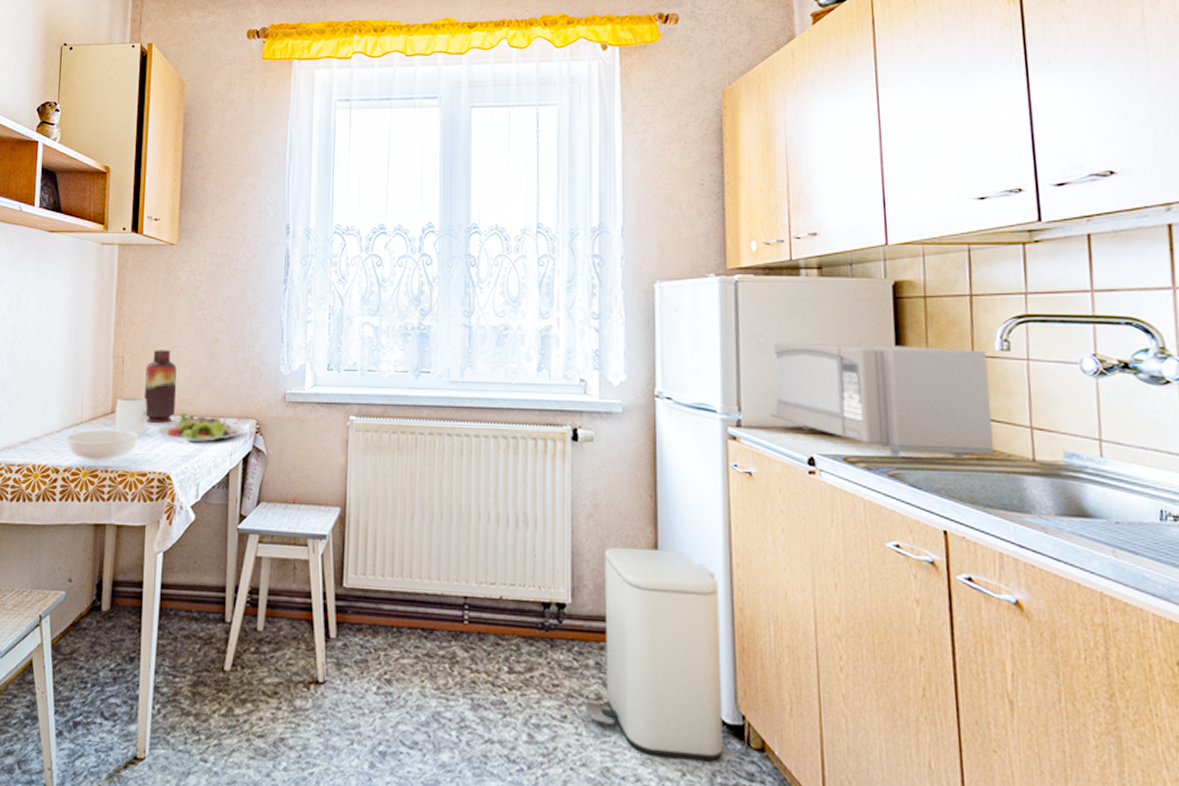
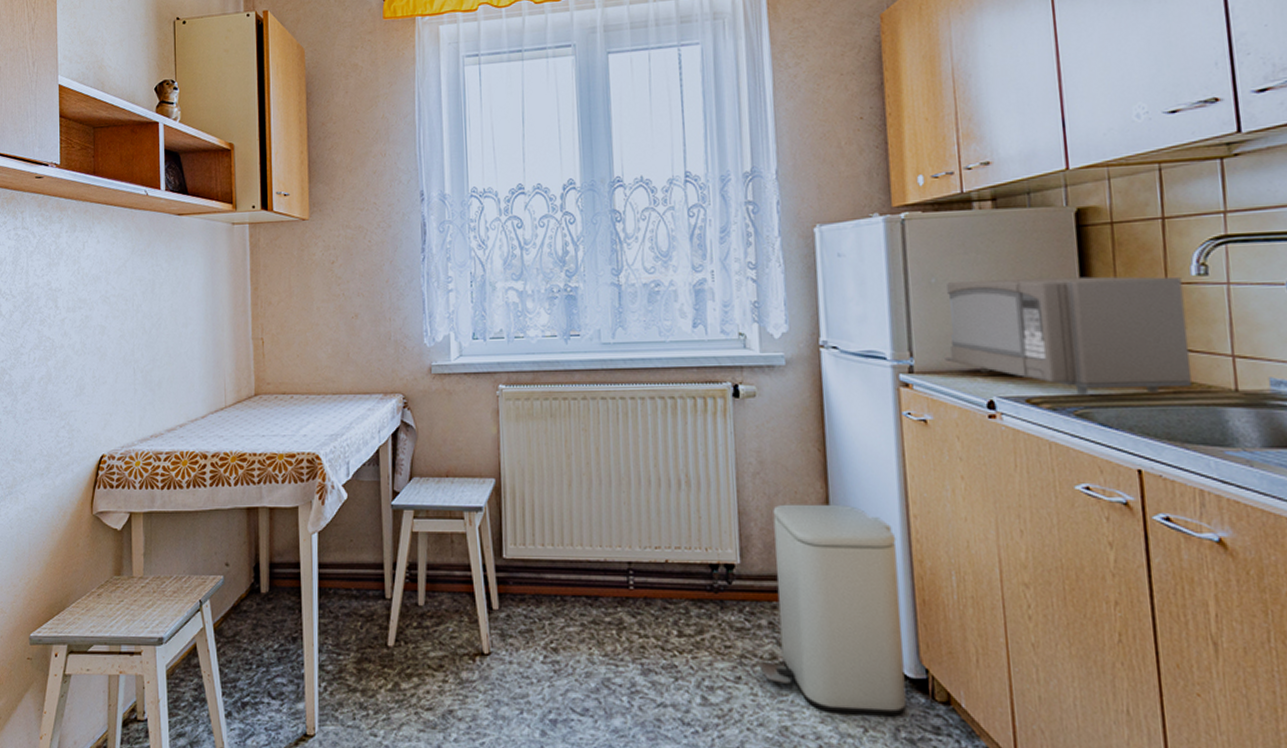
bowl: present [65,429,140,465] -> none [211,412,286,448]
mug: present [114,396,148,435] -> none [258,378,292,416]
vase: present [145,350,176,424] -> none [286,328,319,404]
salad plate: present [158,412,246,442] -> none [303,391,393,420]

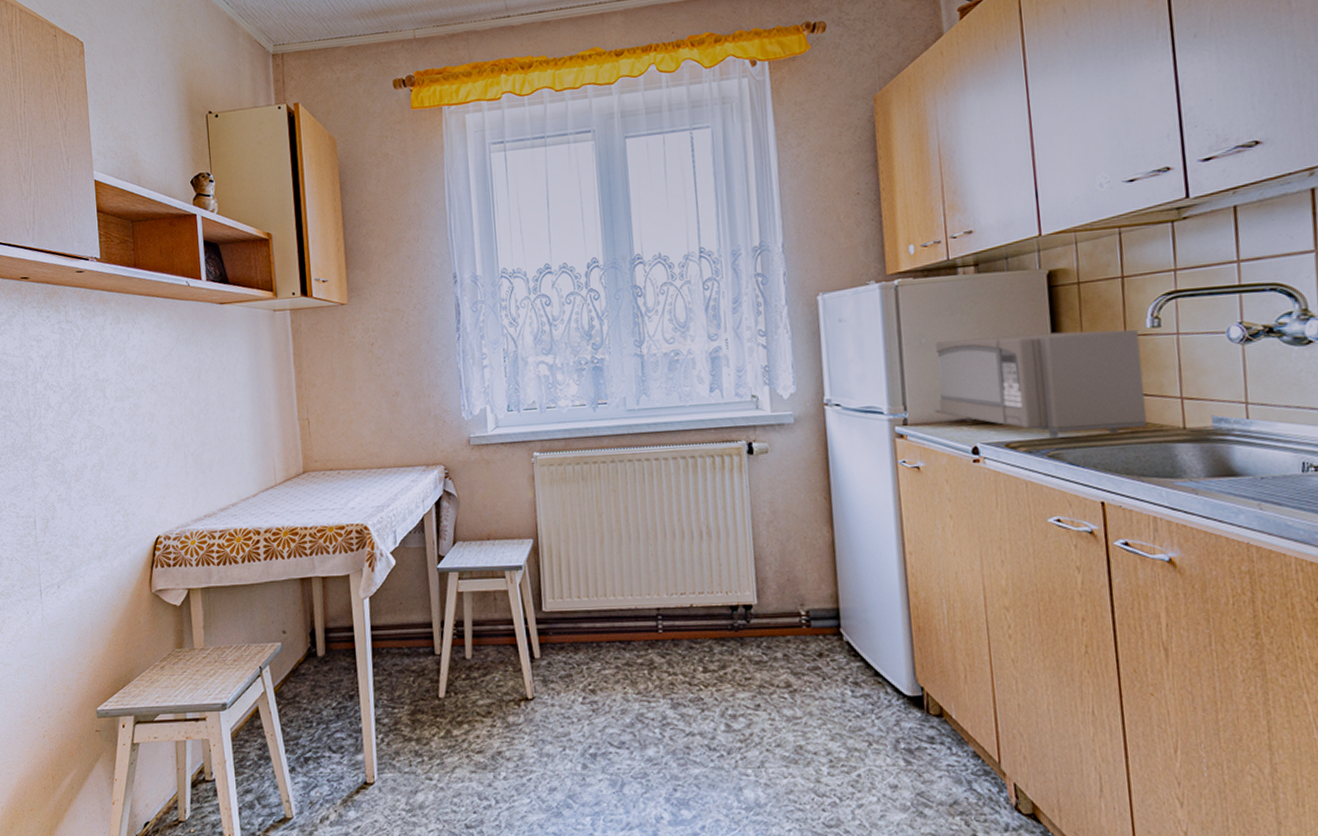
pedal bin: present [759,504,907,717] -> none [775,546,905,731]

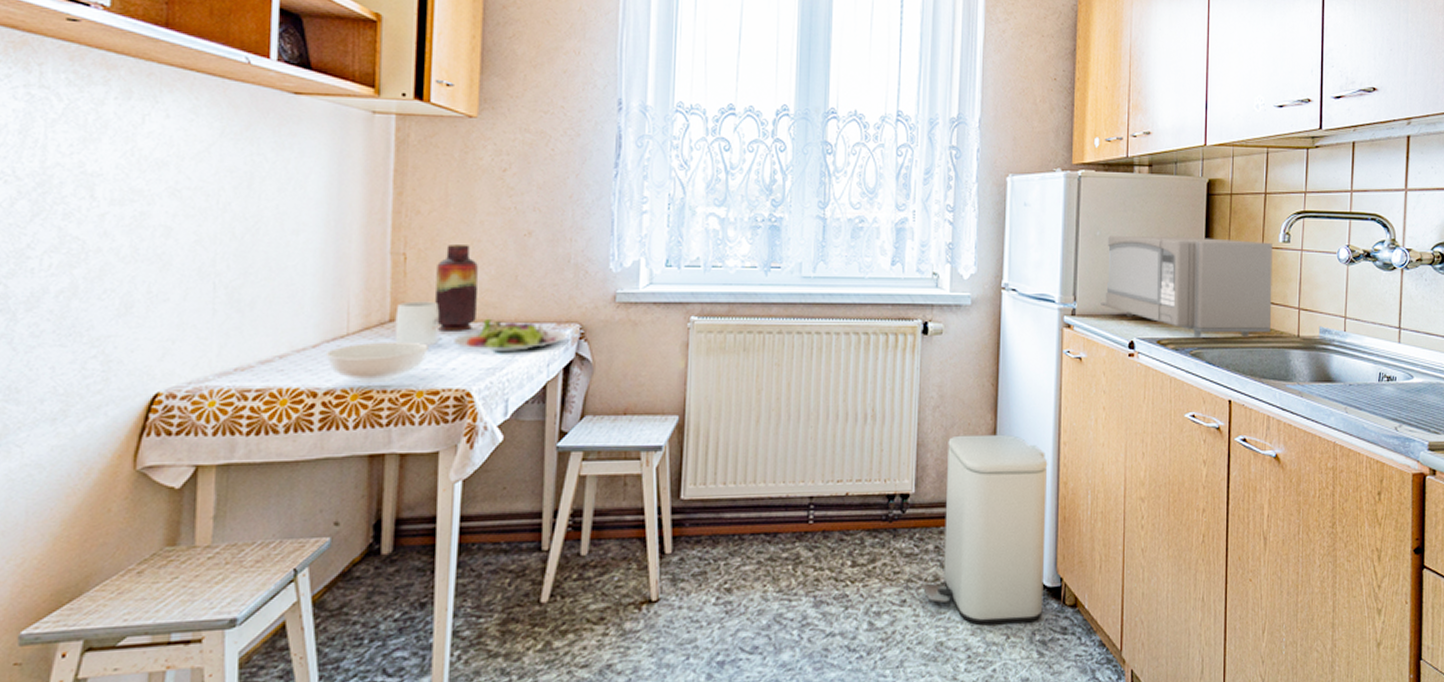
bowl: none [262,488,334,523] -> present [325,341,430,384]
mug: none [306,455,339,491] -> present [394,301,440,346]
vase: none [331,407,365,479] -> present [435,245,478,333]
salad plate: none [350,465,435,493] -> present [454,318,567,351]
pedal bin: none [775,546,905,731] -> present [923,434,1048,625]

